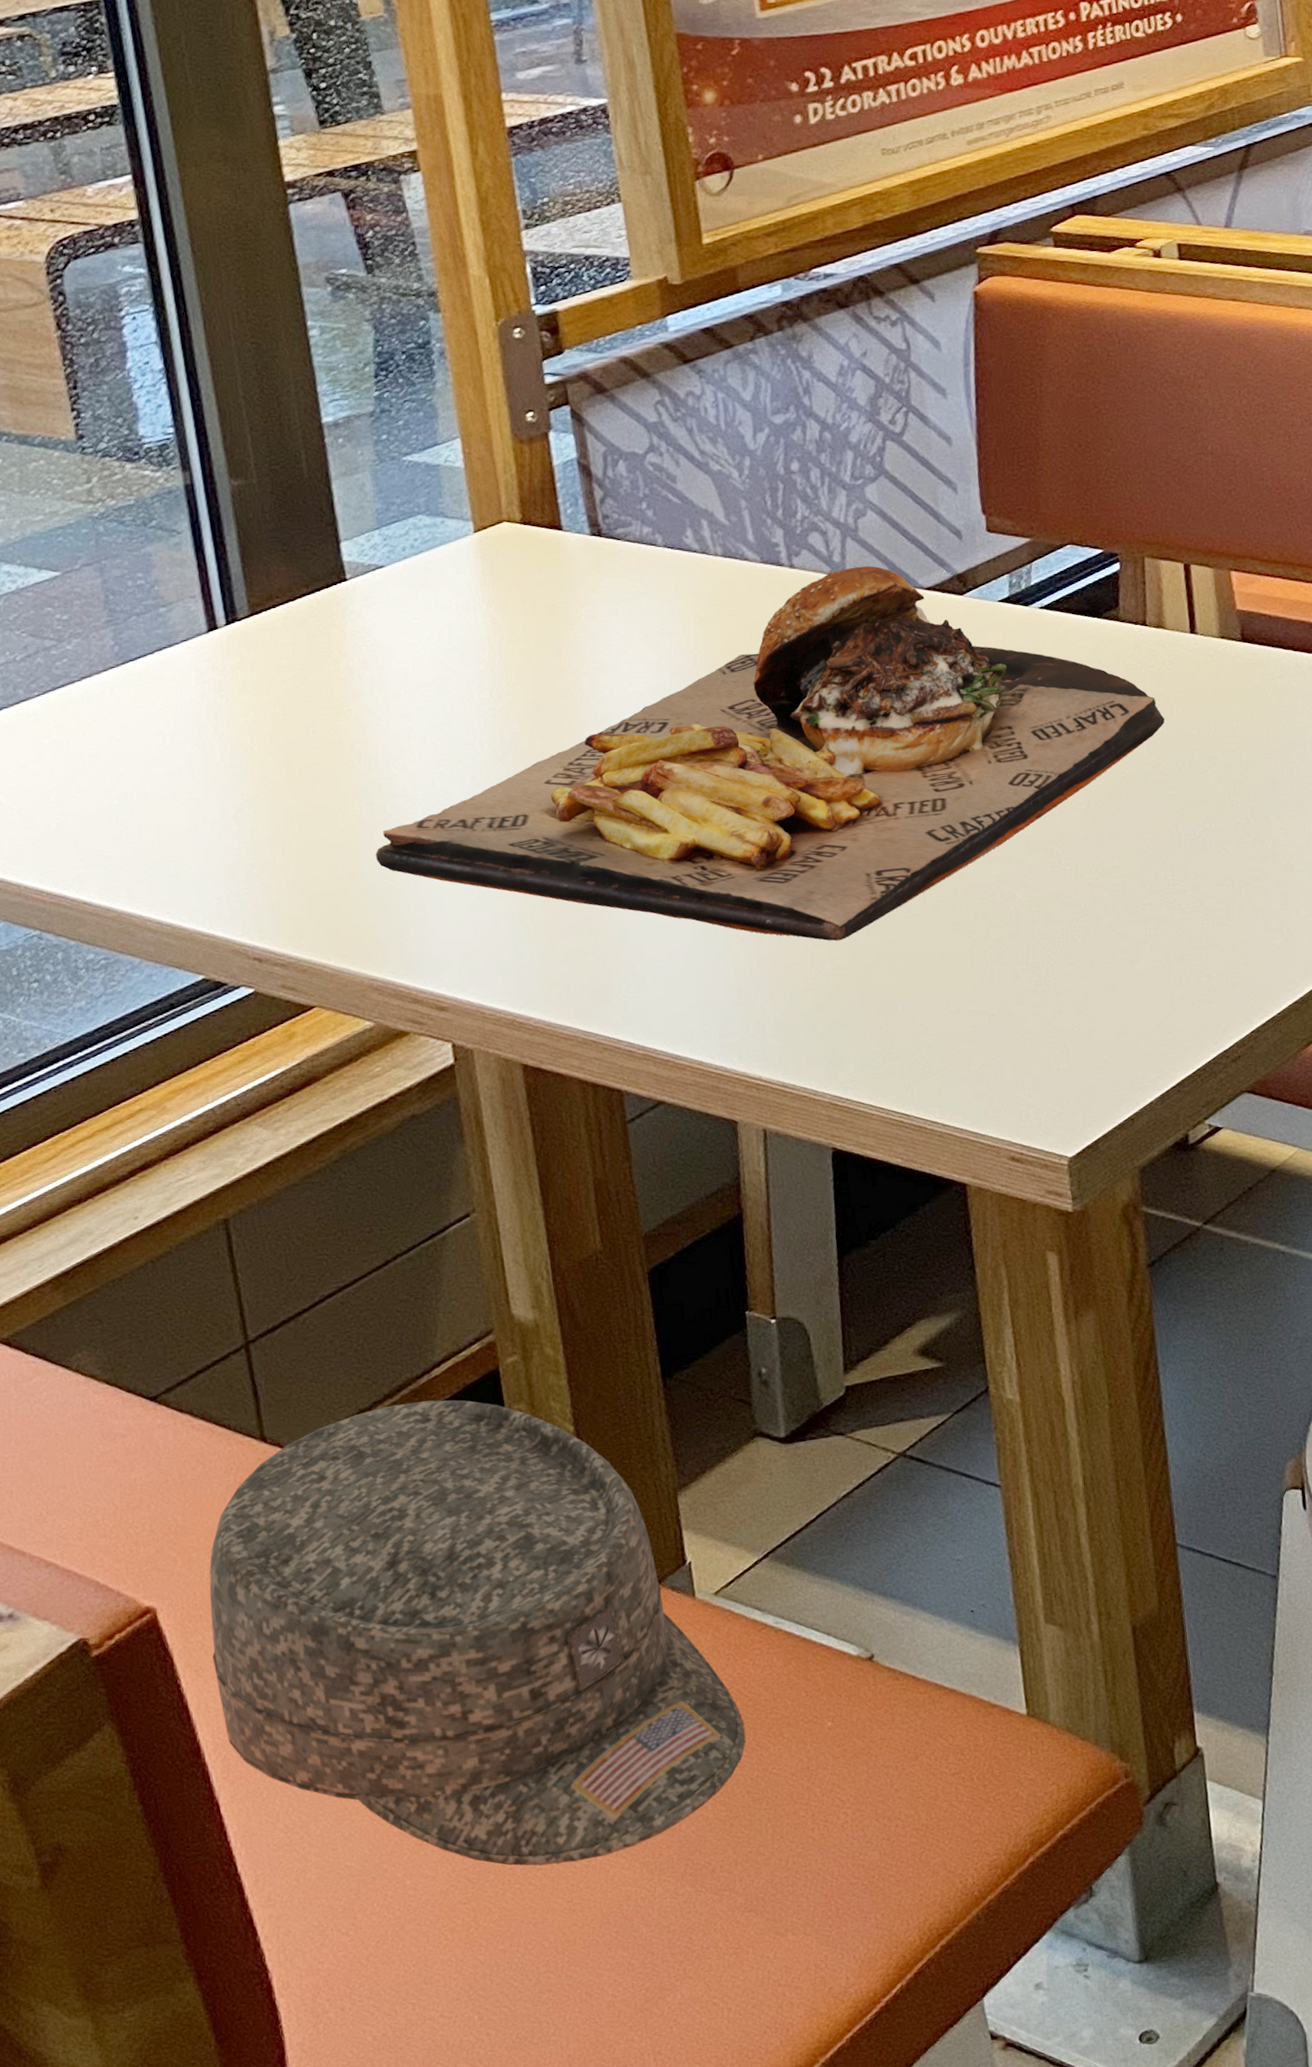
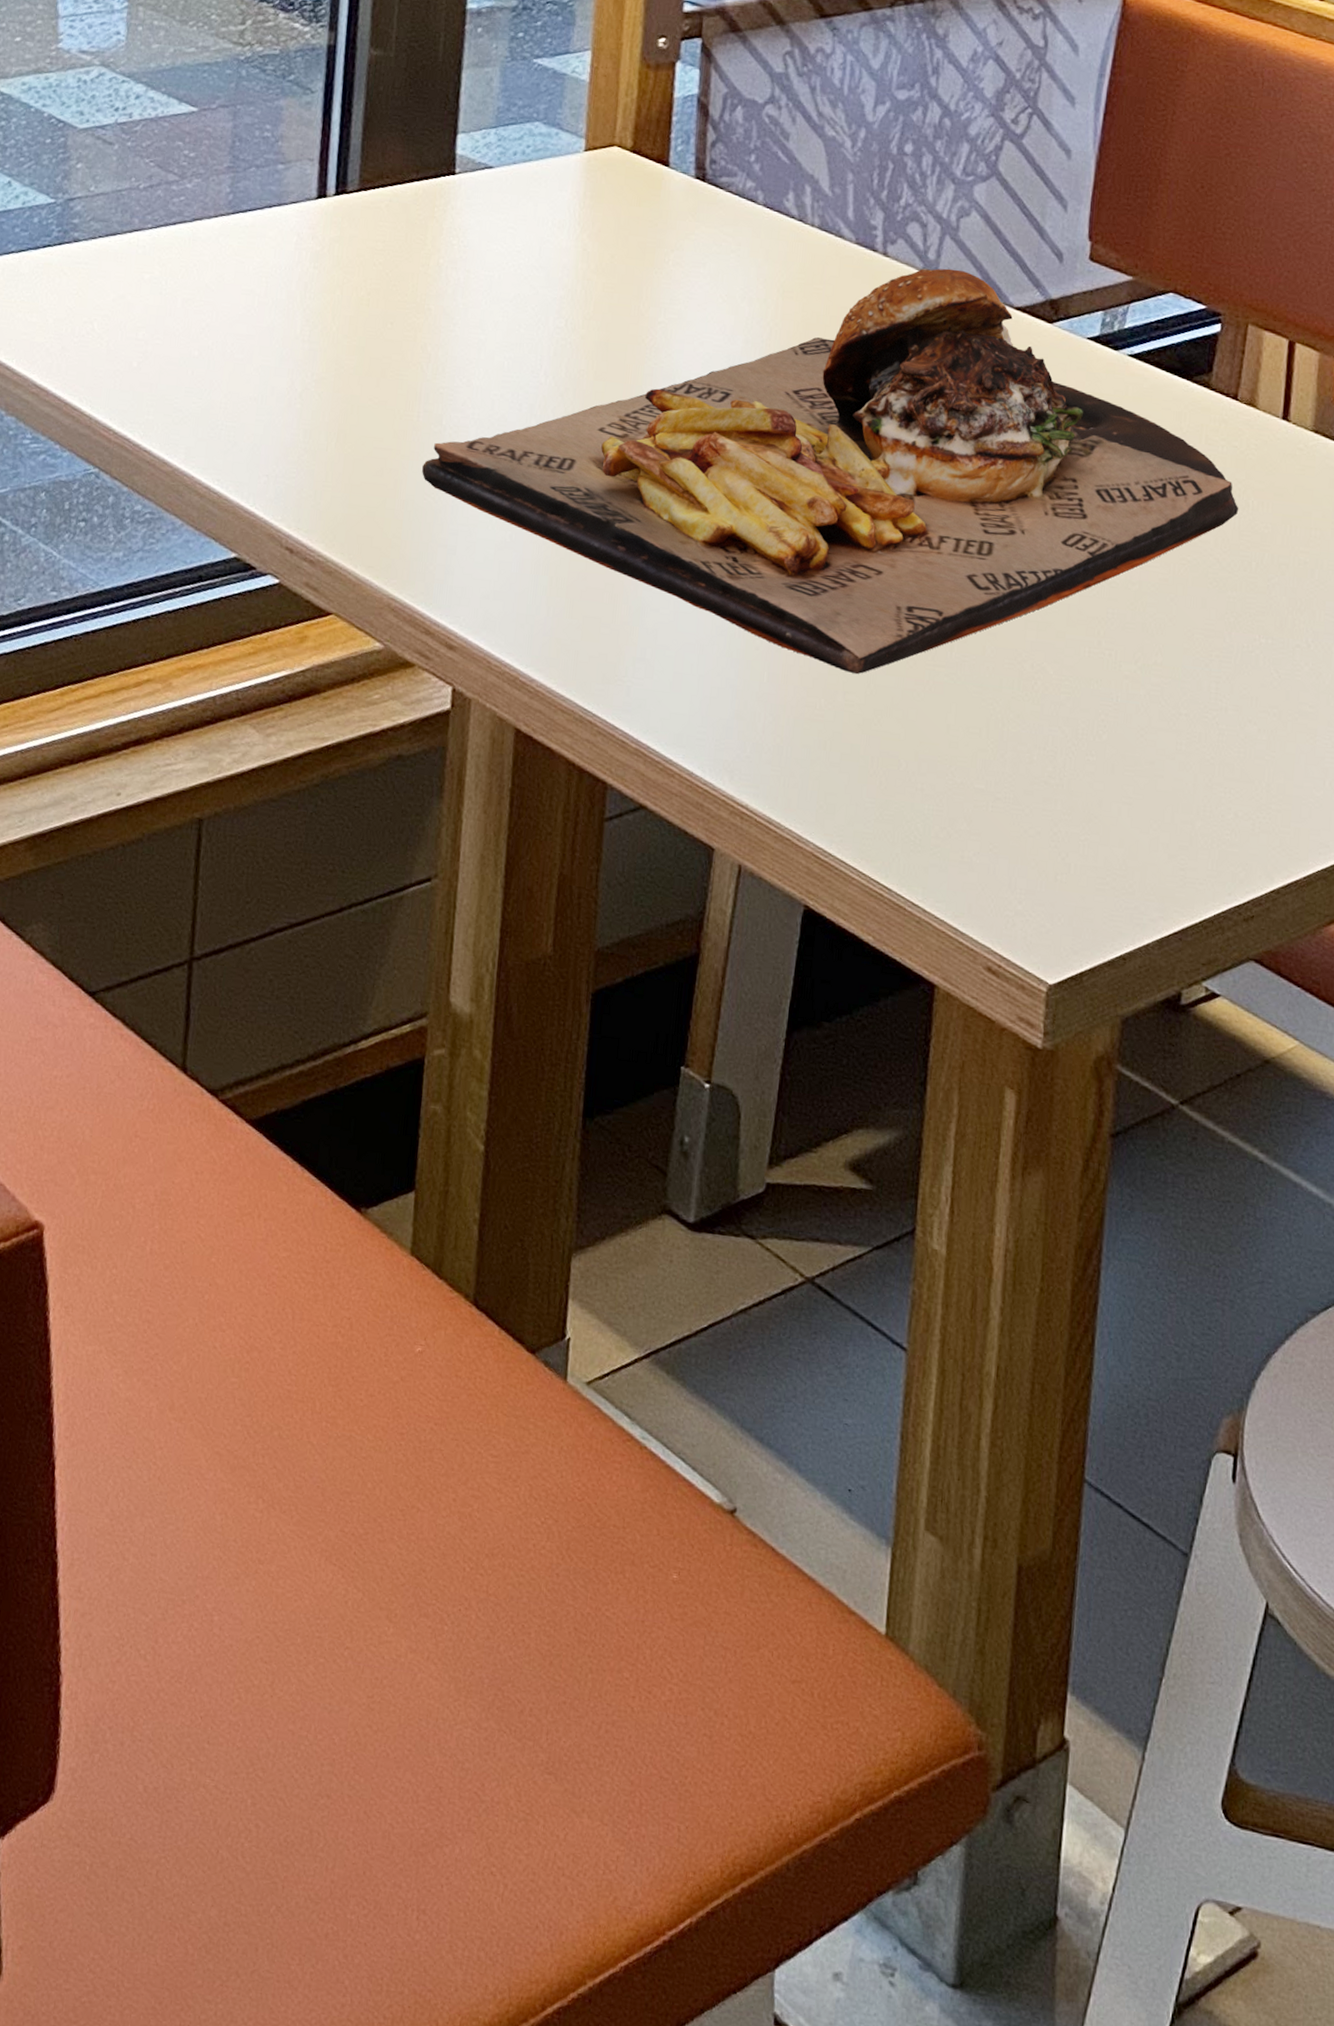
cap: present [209,1400,746,1866] -> none [79,1068,588,1656]

